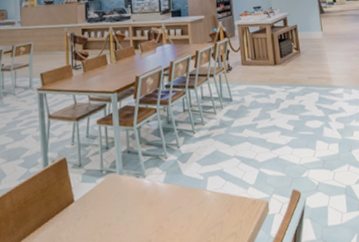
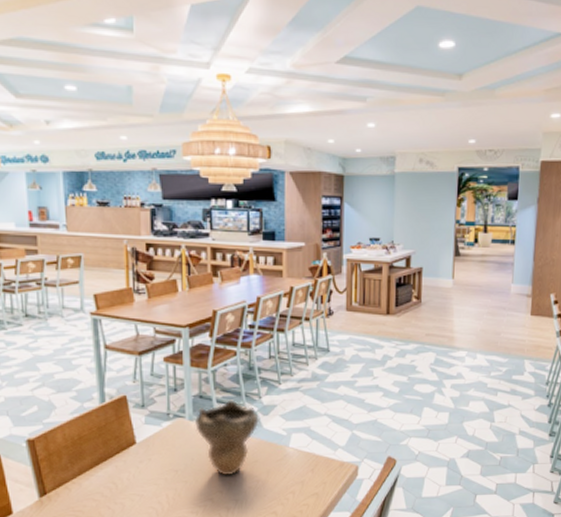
decorative bowl: none [124,151,179,225] -> present [194,400,259,476]

